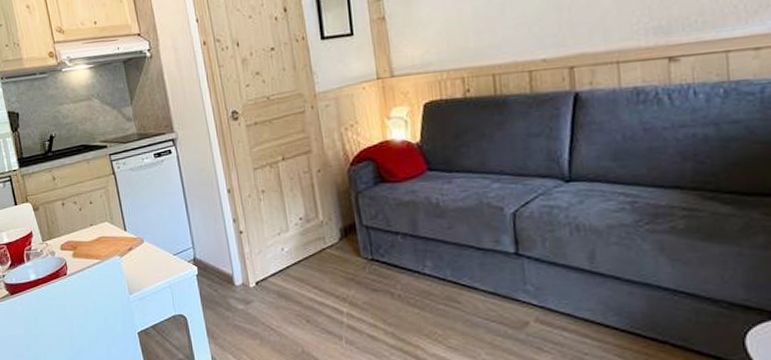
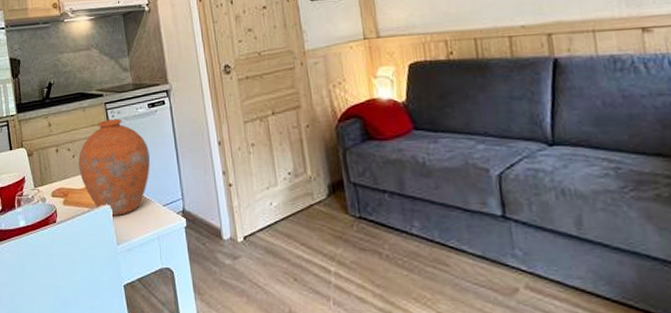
vase: none [85,169,159,266] -> present [78,118,151,216]

